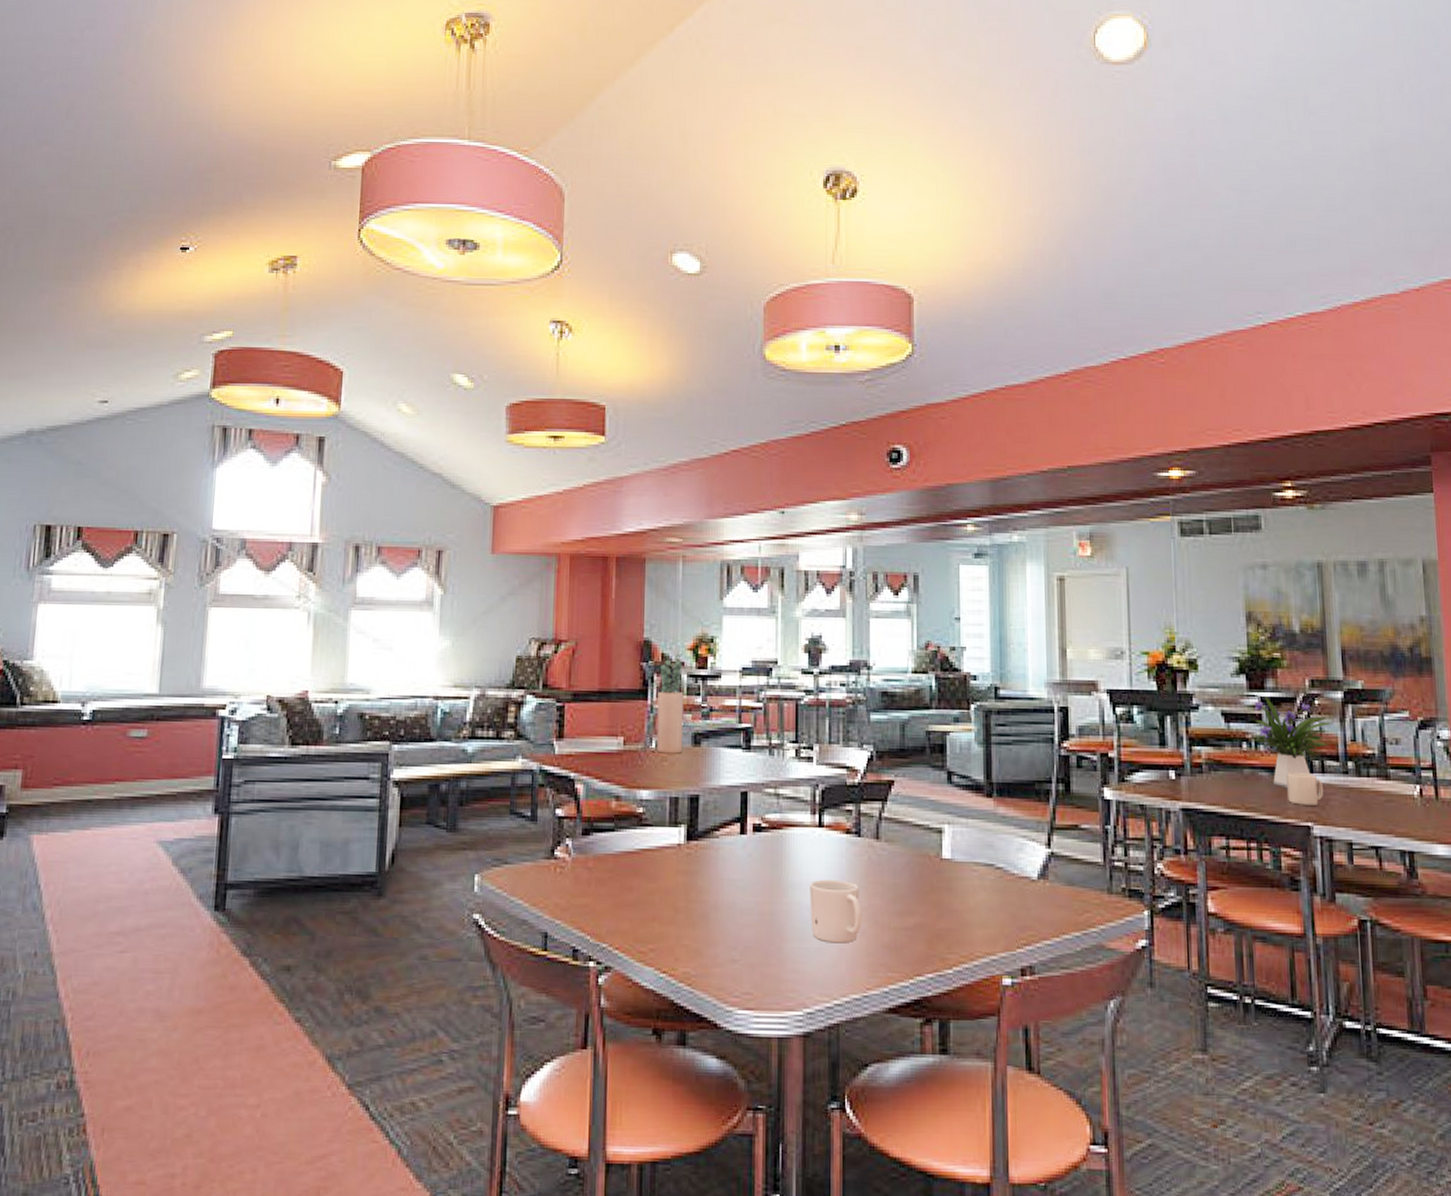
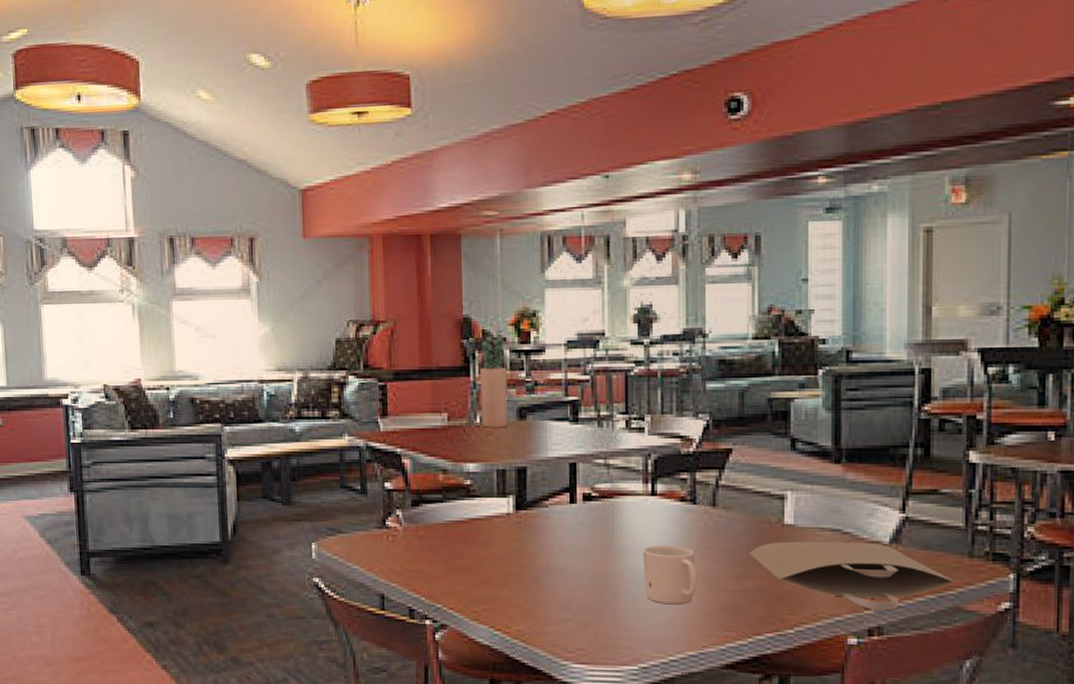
tote bag: none [910,876,1098,949] -> present [749,541,956,611]

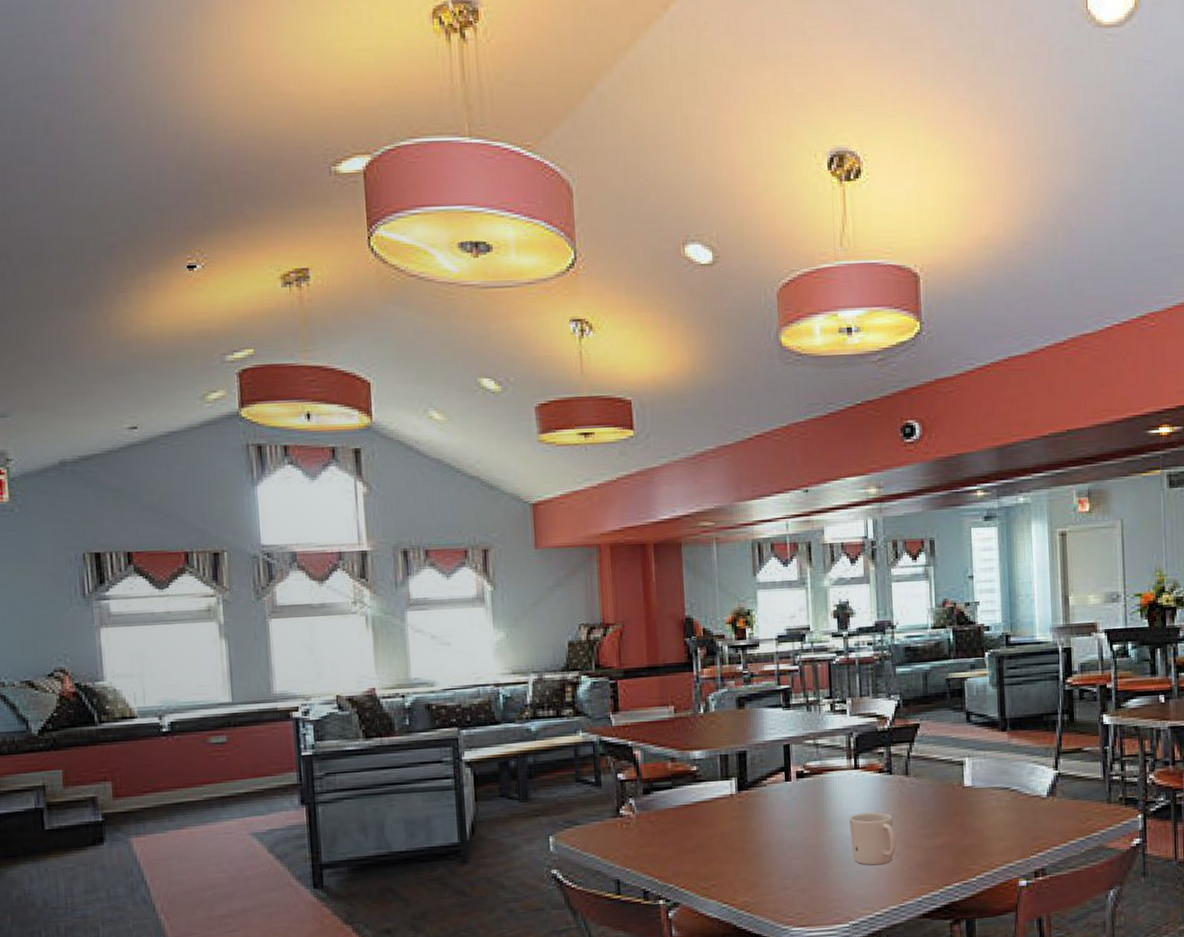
vase: present [480,326,508,429] -> none [702,625,729,719]
tote bag: present [749,541,956,611] -> none [937,797,1099,855]

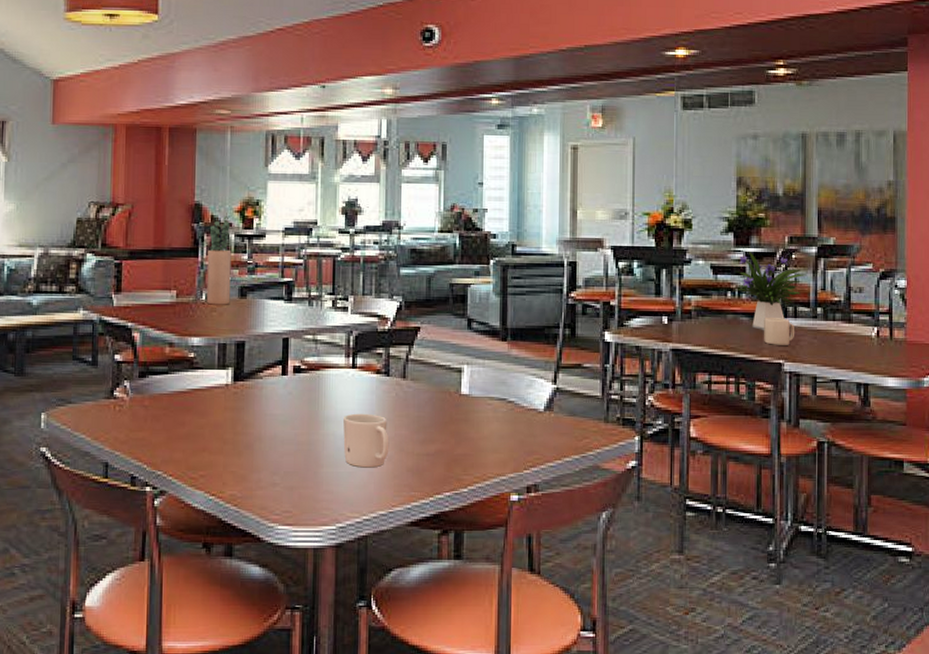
vase: none [702,625,729,719] -> present [206,213,231,306]

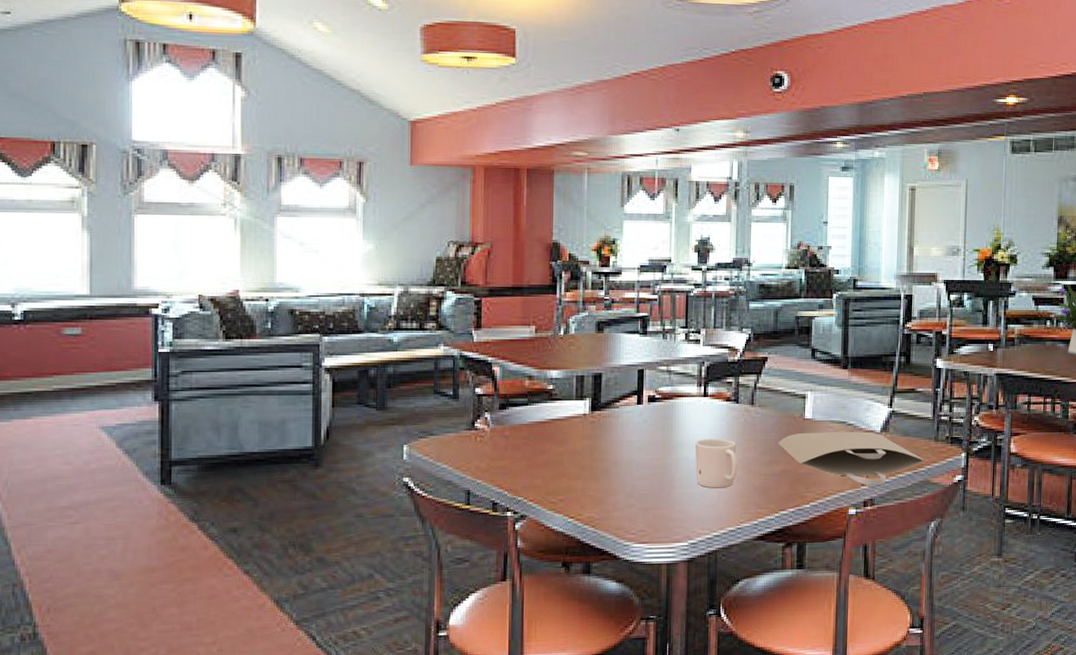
vase: present [206,213,231,306] -> none [564,251,589,340]
tote bag: none [432,409,595,470] -> present [778,431,926,486]

